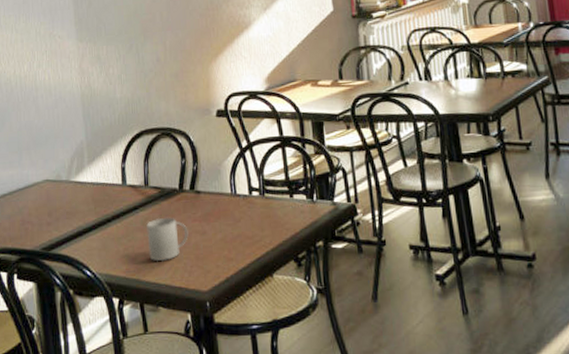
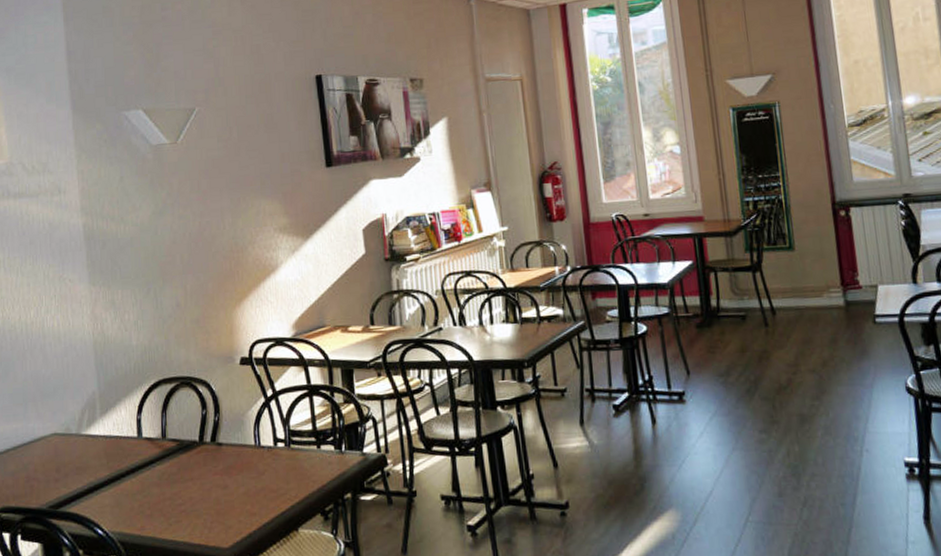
mug: present [146,217,189,262] -> none [164,471,209,519]

